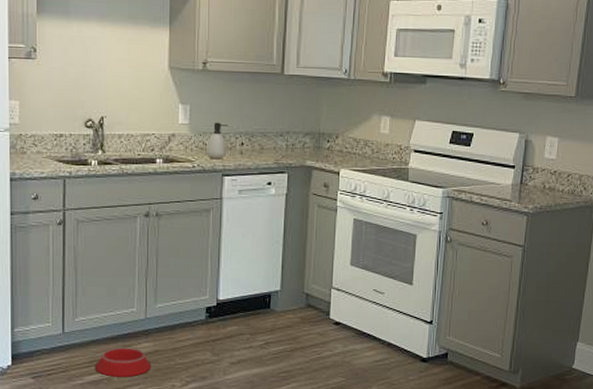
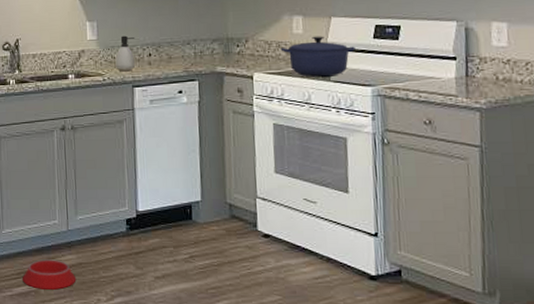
cooking pot: none [367,137,433,177] -> present [280,36,356,77]

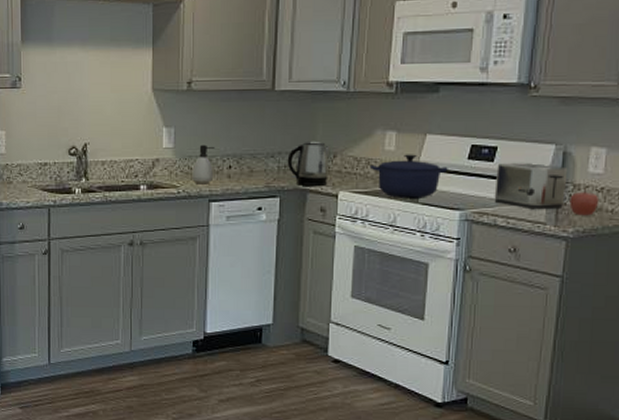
pet bowl: present [22,259,77,290] -> none [80,380,137,411]
kettle: none [202,27,243,70] -> present [287,141,332,187]
toaster: none [402,38,473,83] -> present [494,162,568,210]
fruit: none [477,61,508,87] -> present [569,188,600,216]

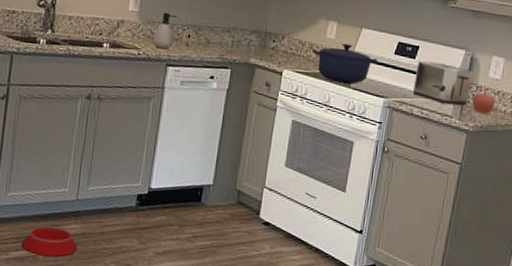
pet bowl: none [80,380,137,411] -> present [22,226,78,257]
kettle: present [287,141,332,187] -> none [240,21,281,64]

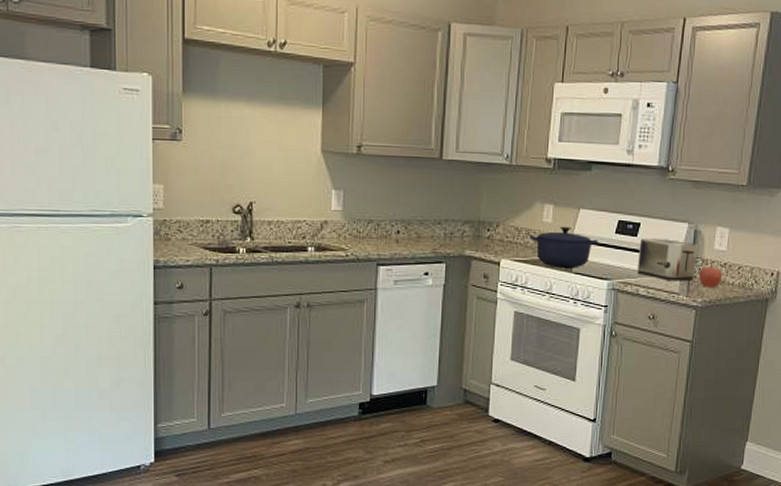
pet bowl: present [22,226,78,257] -> none [242,444,302,475]
soap dispenser: present [153,12,178,50] -> none [360,209,384,248]

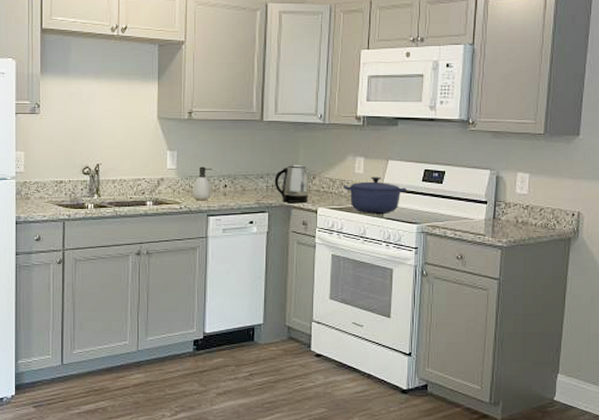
soap dispenser: none [360,209,384,248] -> present [193,166,213,201]
kettle: none [453,210,495,255] -> present [274,164,312,204]
toaster: present [637,237,698,282] -> none [444,184,501,224]
fruit: present [699,263,723,288] -> none [503,206,526,229]

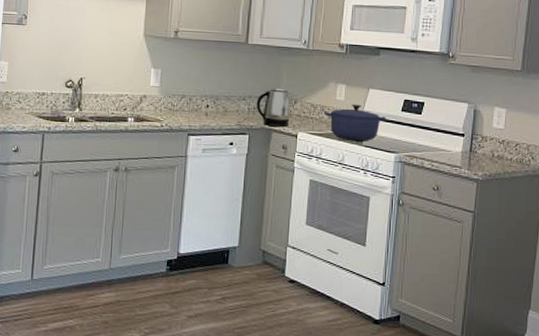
soap dispenser: present [193,166,213,201] -> none [174,85,196,120]

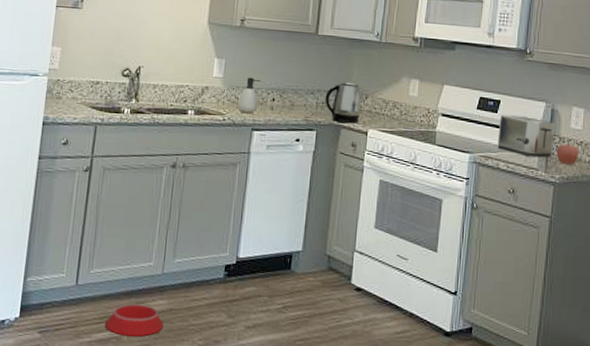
pet bowl: none [59,296,113,326] -> present [105,303,164,337]
soap dispenser: none [174,85,196,120] -> present [237,77,262,114]
cooking pot: present [323,104,386,142] -> none [395,100,461,141]
toaster: none [421,115,478,156] -> present [497,114,555,158]
fruit: none [479,140,501,163] -> present [556,141,579,165]

